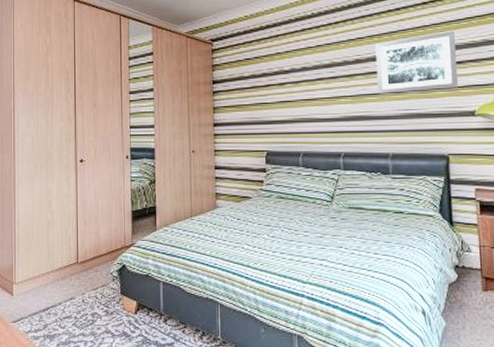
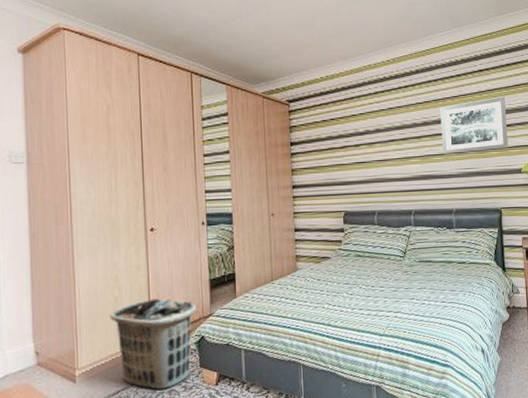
clothes hamper: none [43,225,119,311] -> present [110,298,197,390]

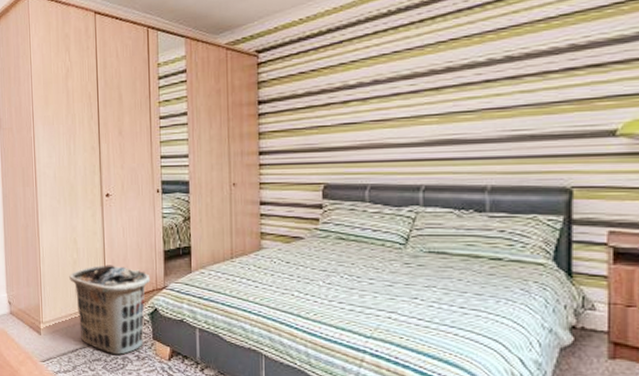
wall art: present [440,96,509,154] -> none [474,22,595,110]

